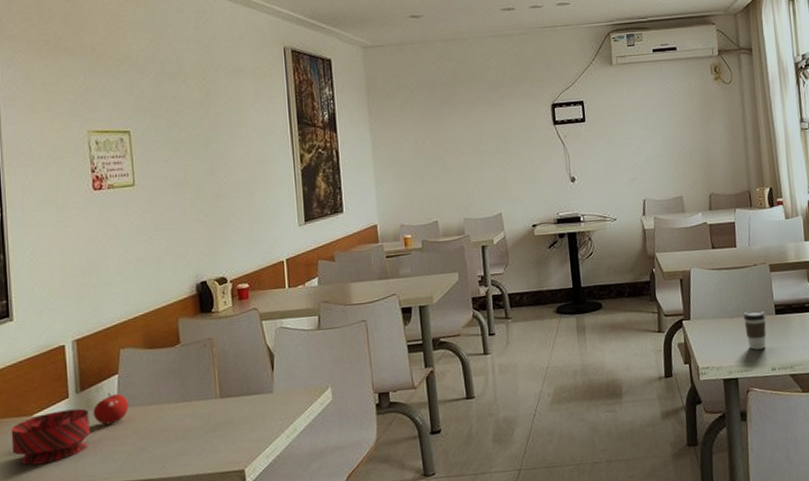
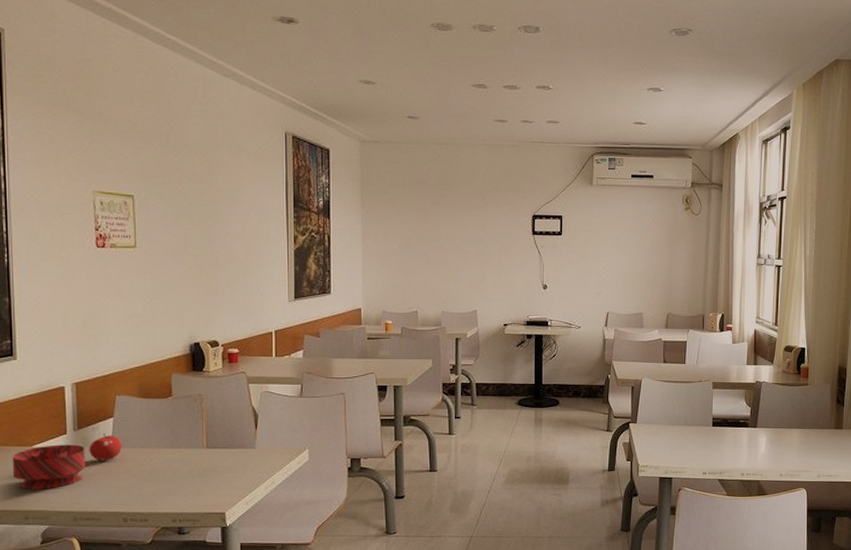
coffee cup: present [743,310,767,350] -> none [684,420,704,455]

